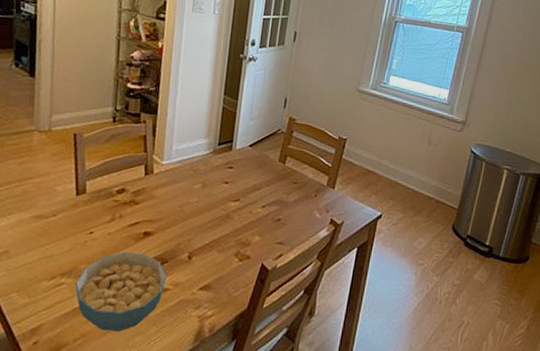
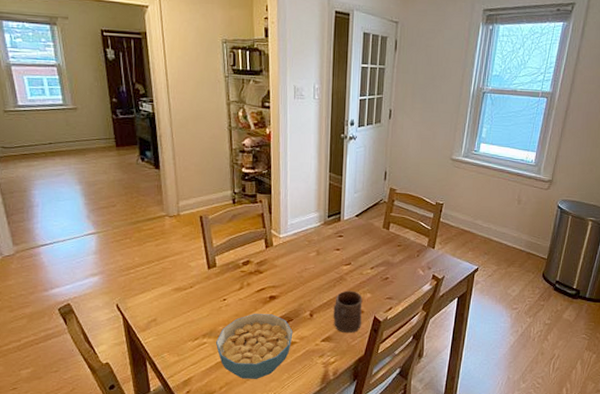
cup: none [214,231,250,282] -> present [333,290,362,334]

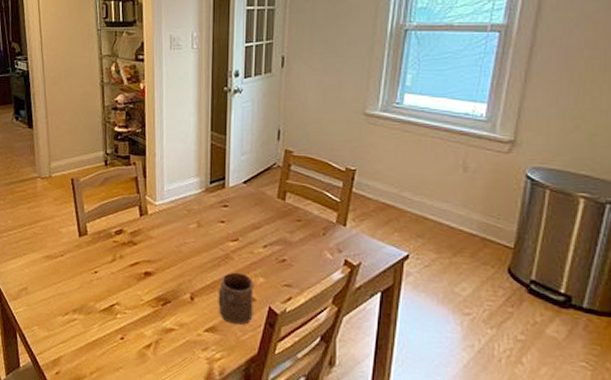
cereal bowl: present [216,314,293,379] -> none [87,291,171,368]

